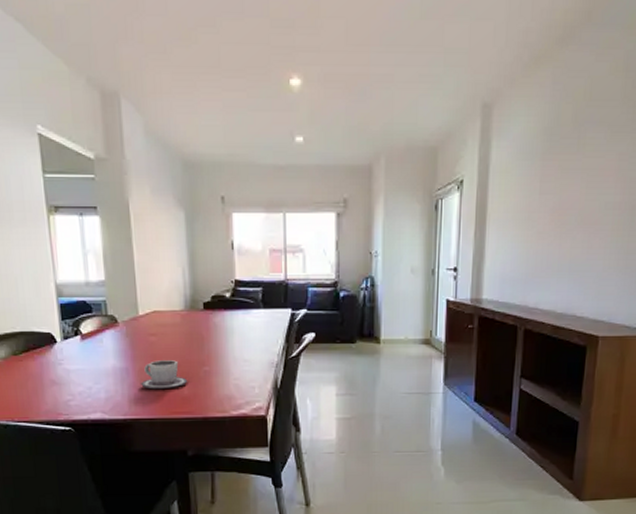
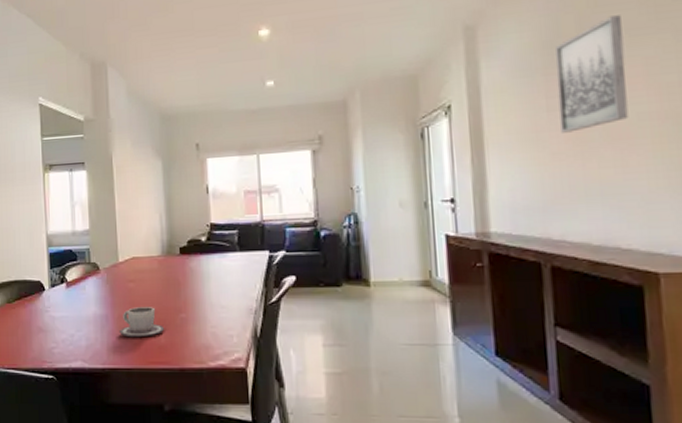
wall art: none [548,111,607,215] -> present [554,15,629,133]

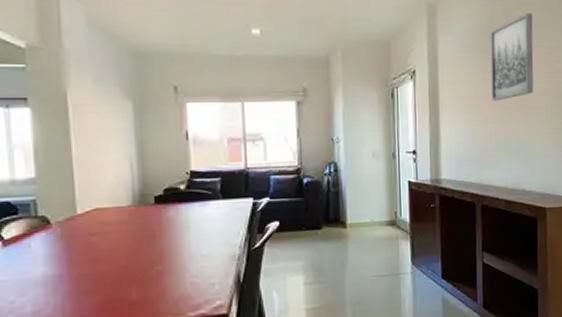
cup: present [119,307,165,338] -> none [79,261,137,297]

